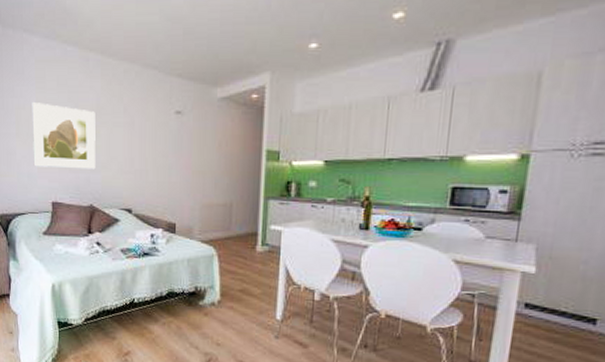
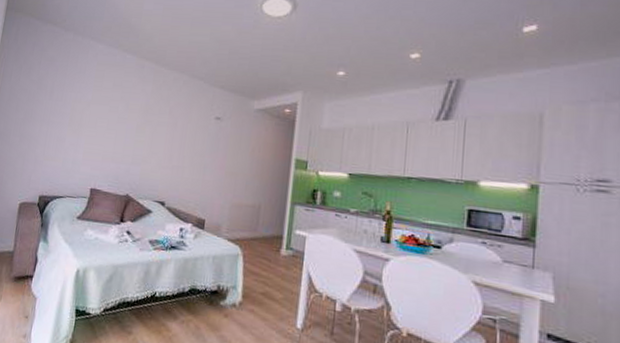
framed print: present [32,102,96,170] -> none [79,98,144,162]

